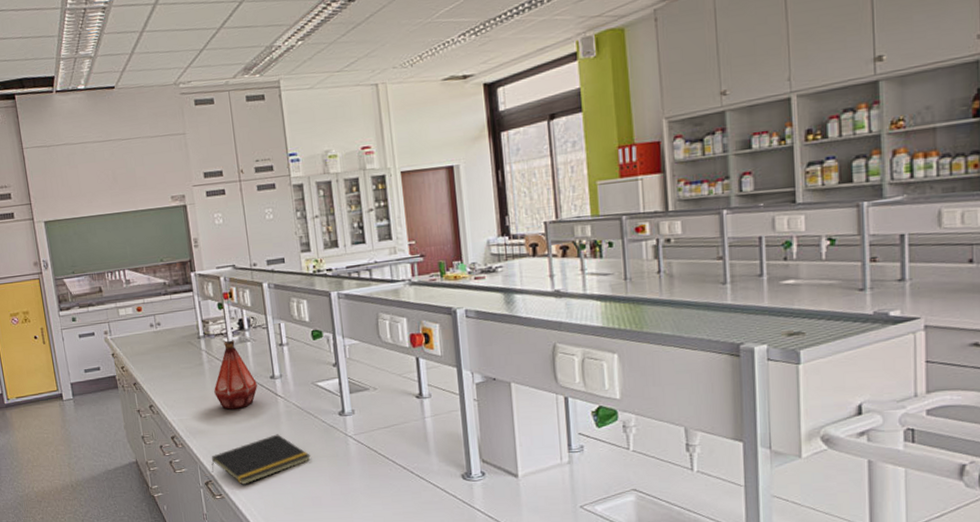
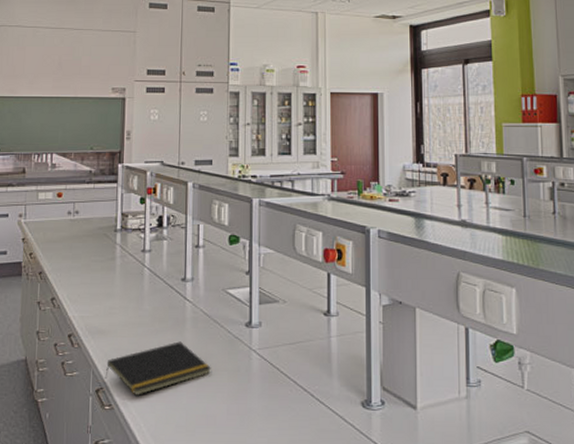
bottle: present [213,340,258,410] -> none [121,236,168,310]

